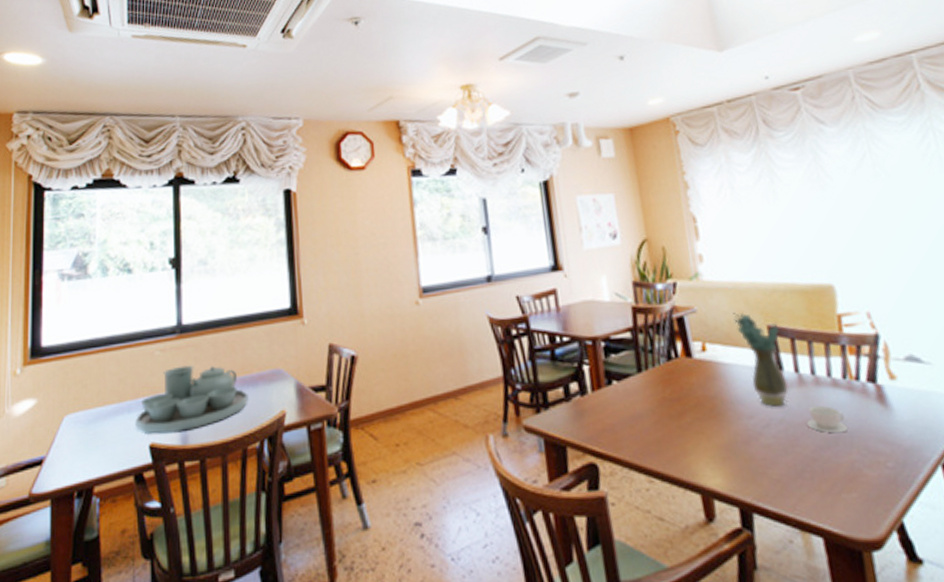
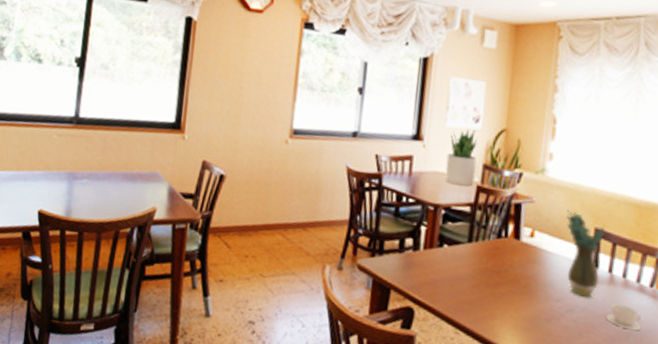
tea set: present [135,365,248,434] -> none [28,151,127,206]
planter: none [591,247,628,311] -> present [445,129,478,187]

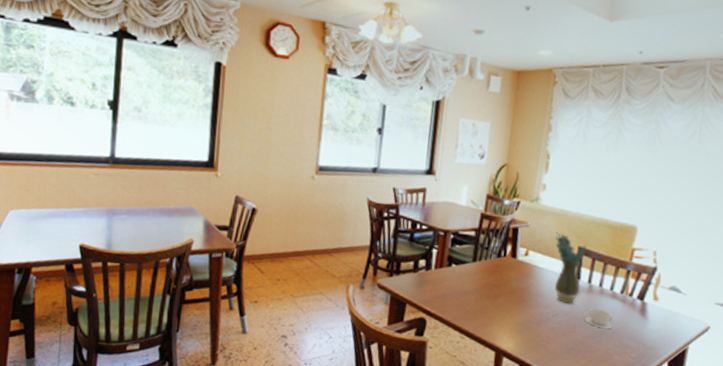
planter: present [445,129,478,187] -> none [454,164,483,214]

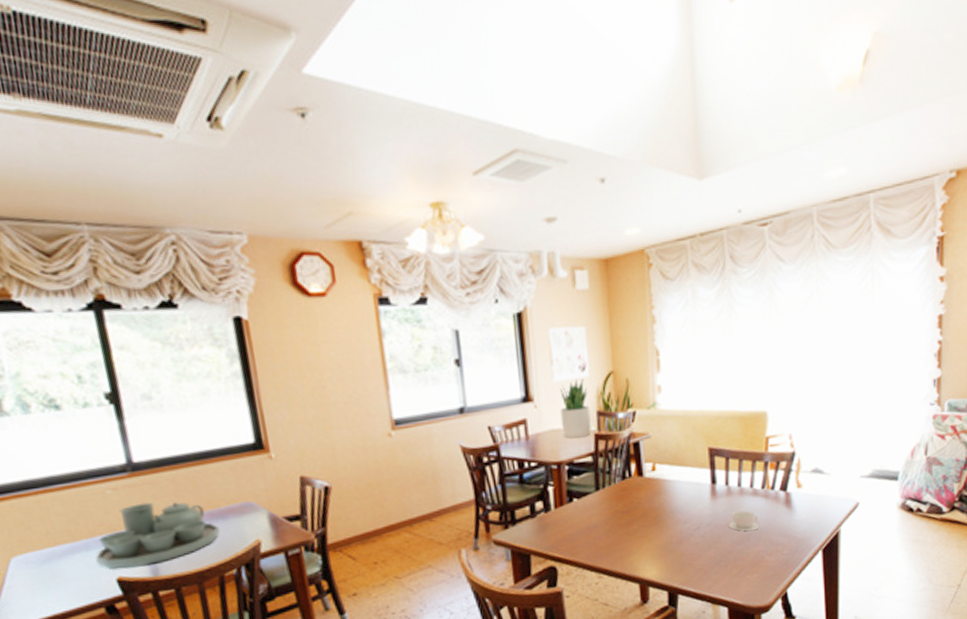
tea set: none [69,189,165,240] -> present [96,502,220,569]
planter: none [454,164,483,214] -> present [560,379,591,439]
vase: present [554,232,587,305] -> none [681,437,718,514]

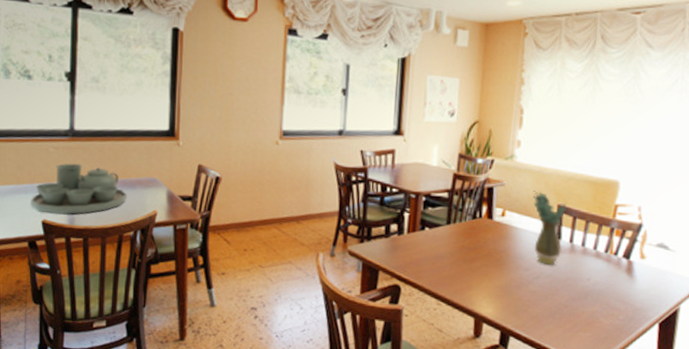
planter: present [560,379,591,439] -> none [425,123,454,175]
vase: none [681,437,718,514] -> present [532,191,567,266]
teacup: present [729,510,760,532] -> none [568,268,599,291]

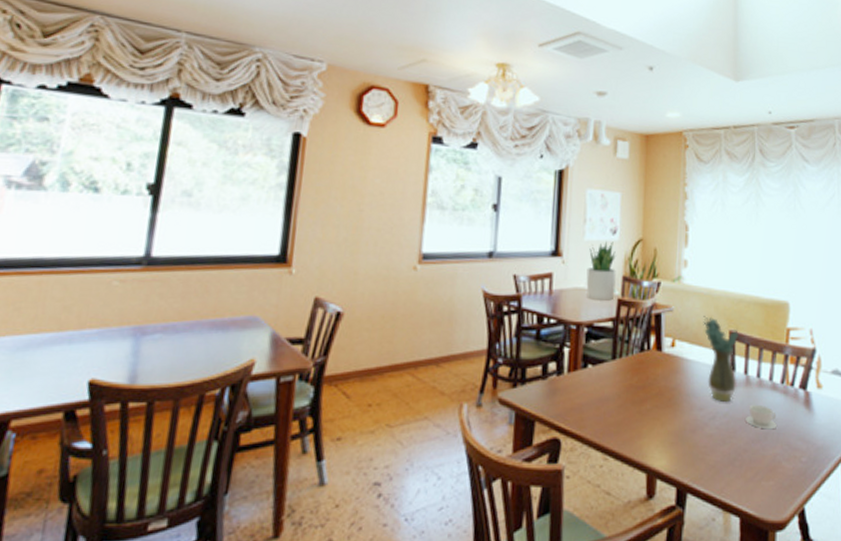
tea set: present [30,163,127,215] -> none [75,300,216,371]
planter: none [425,123,454,175] -> present [586,241,617,301]
teacup: none [568,268,599,291] -> present [746,404,778,430]

